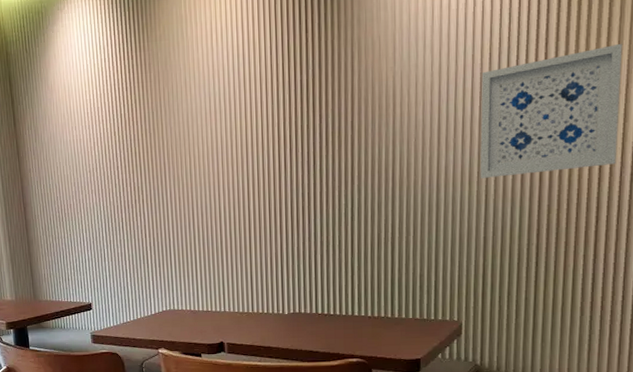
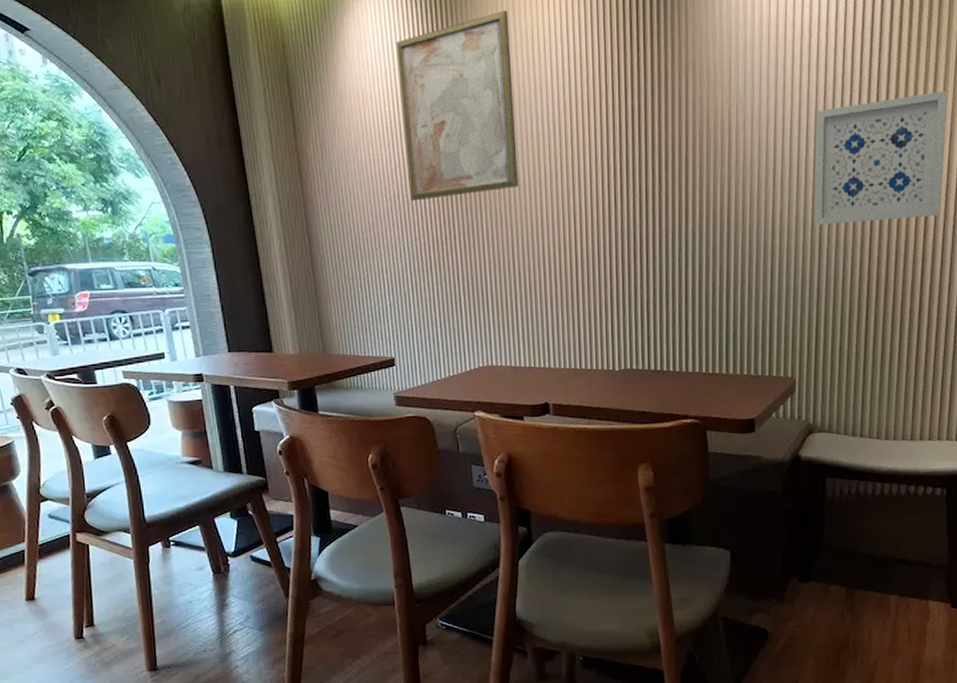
wall art: none [96,8,198,172] -> present [396,10,518,201]

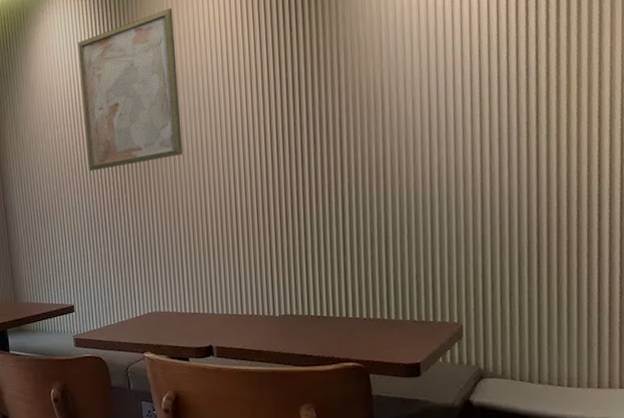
wall art: present [814,90,947,225] -> none [471,38,616,176]

